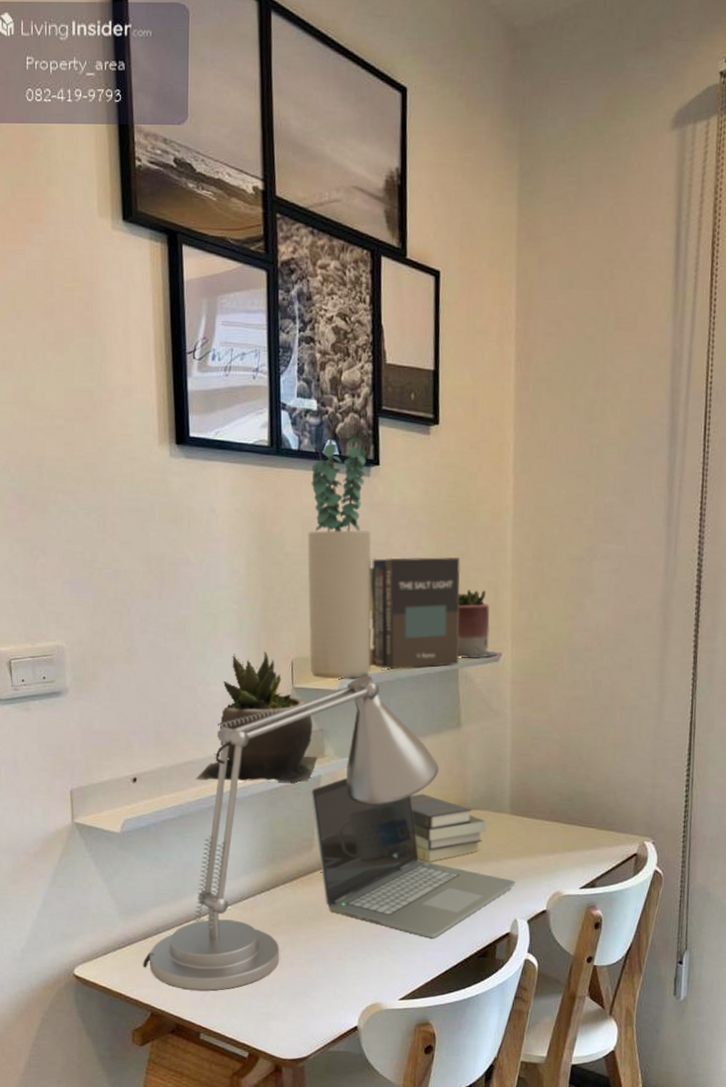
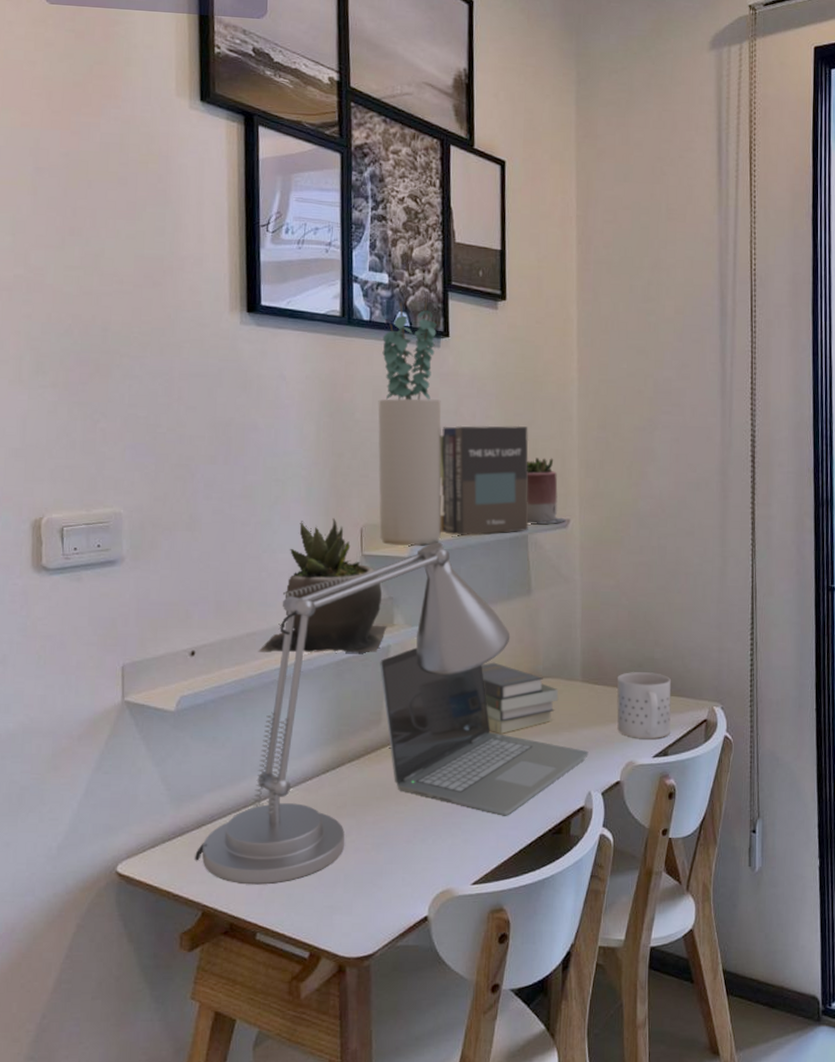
mug: none [545,805,602,871] -> present [616,672,672,738]

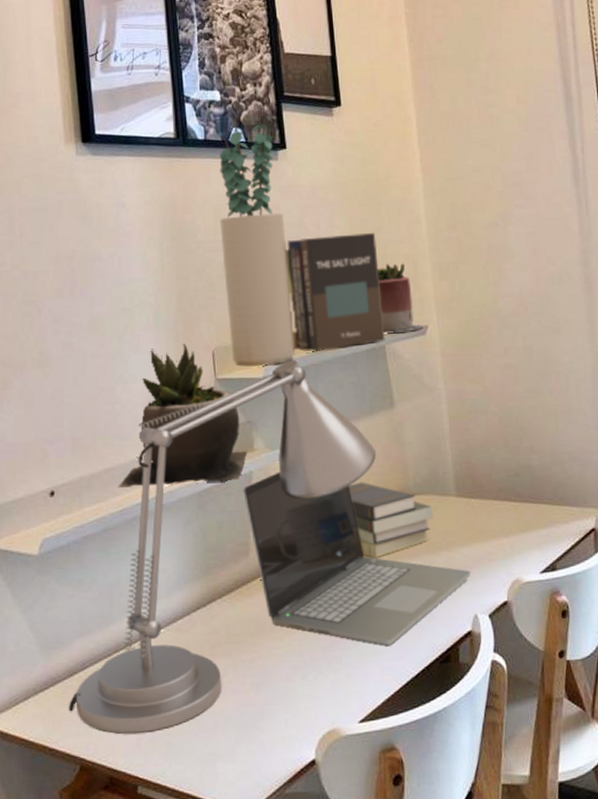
mug: present [616,672,672,738] -> none [493,481,557,553]

